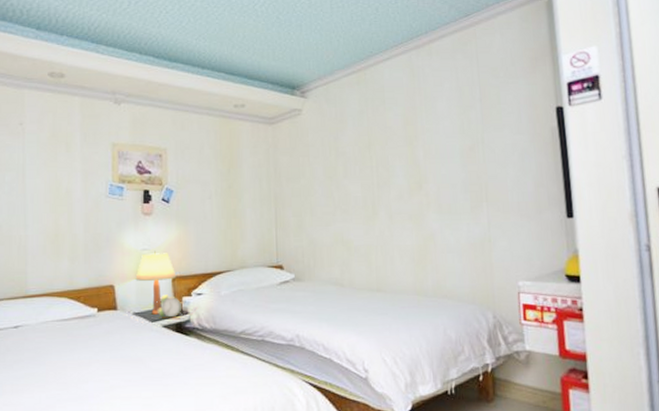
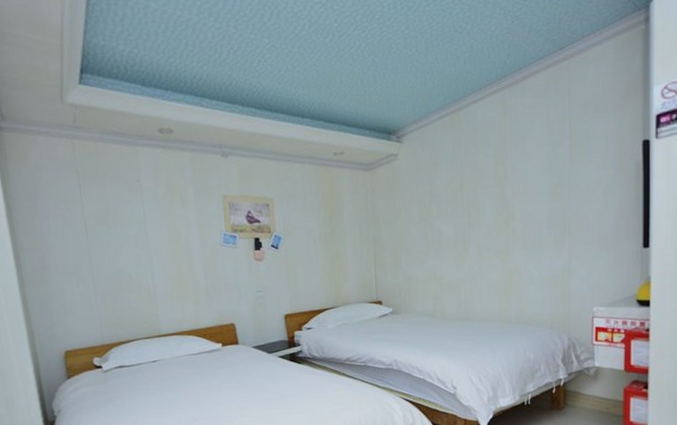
table lamp: present [135,250,177,315] -> none [252,292,288,347]
alarm clock: present [158,294,185,318] -> none [274,330,297,350]

